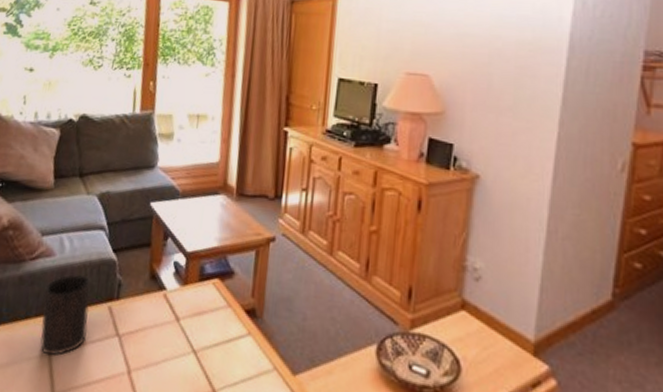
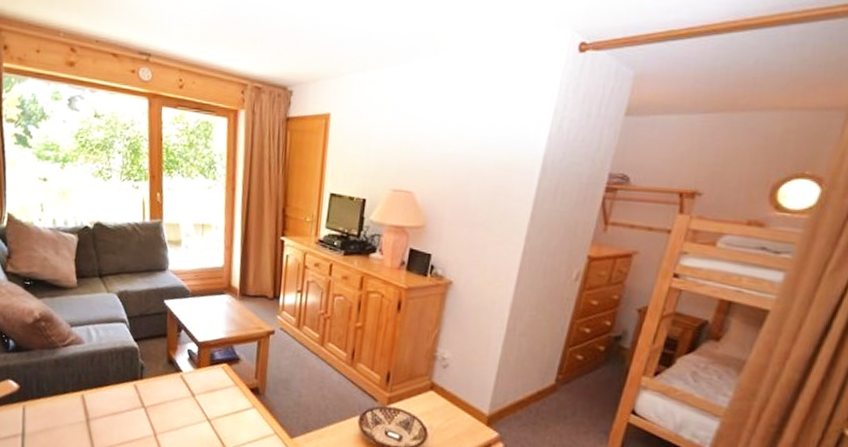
cup: present [40,274,91,355] -> none [77,359,118,422]

